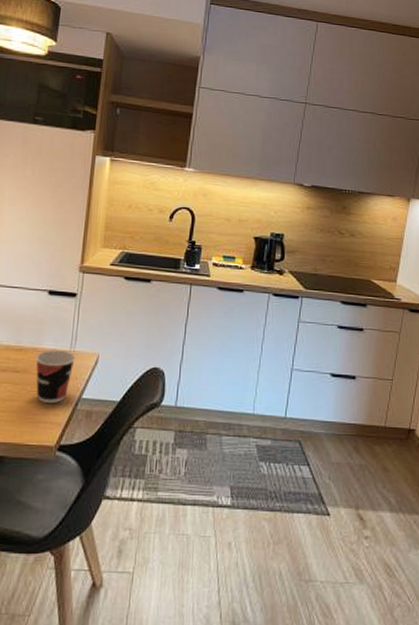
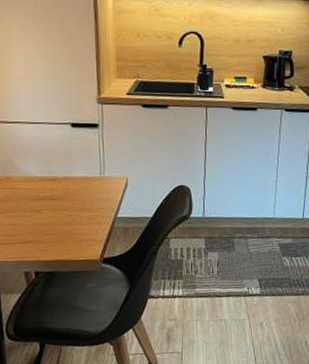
cup: present [36,350,76,404] -> none [69,177,106,225]

